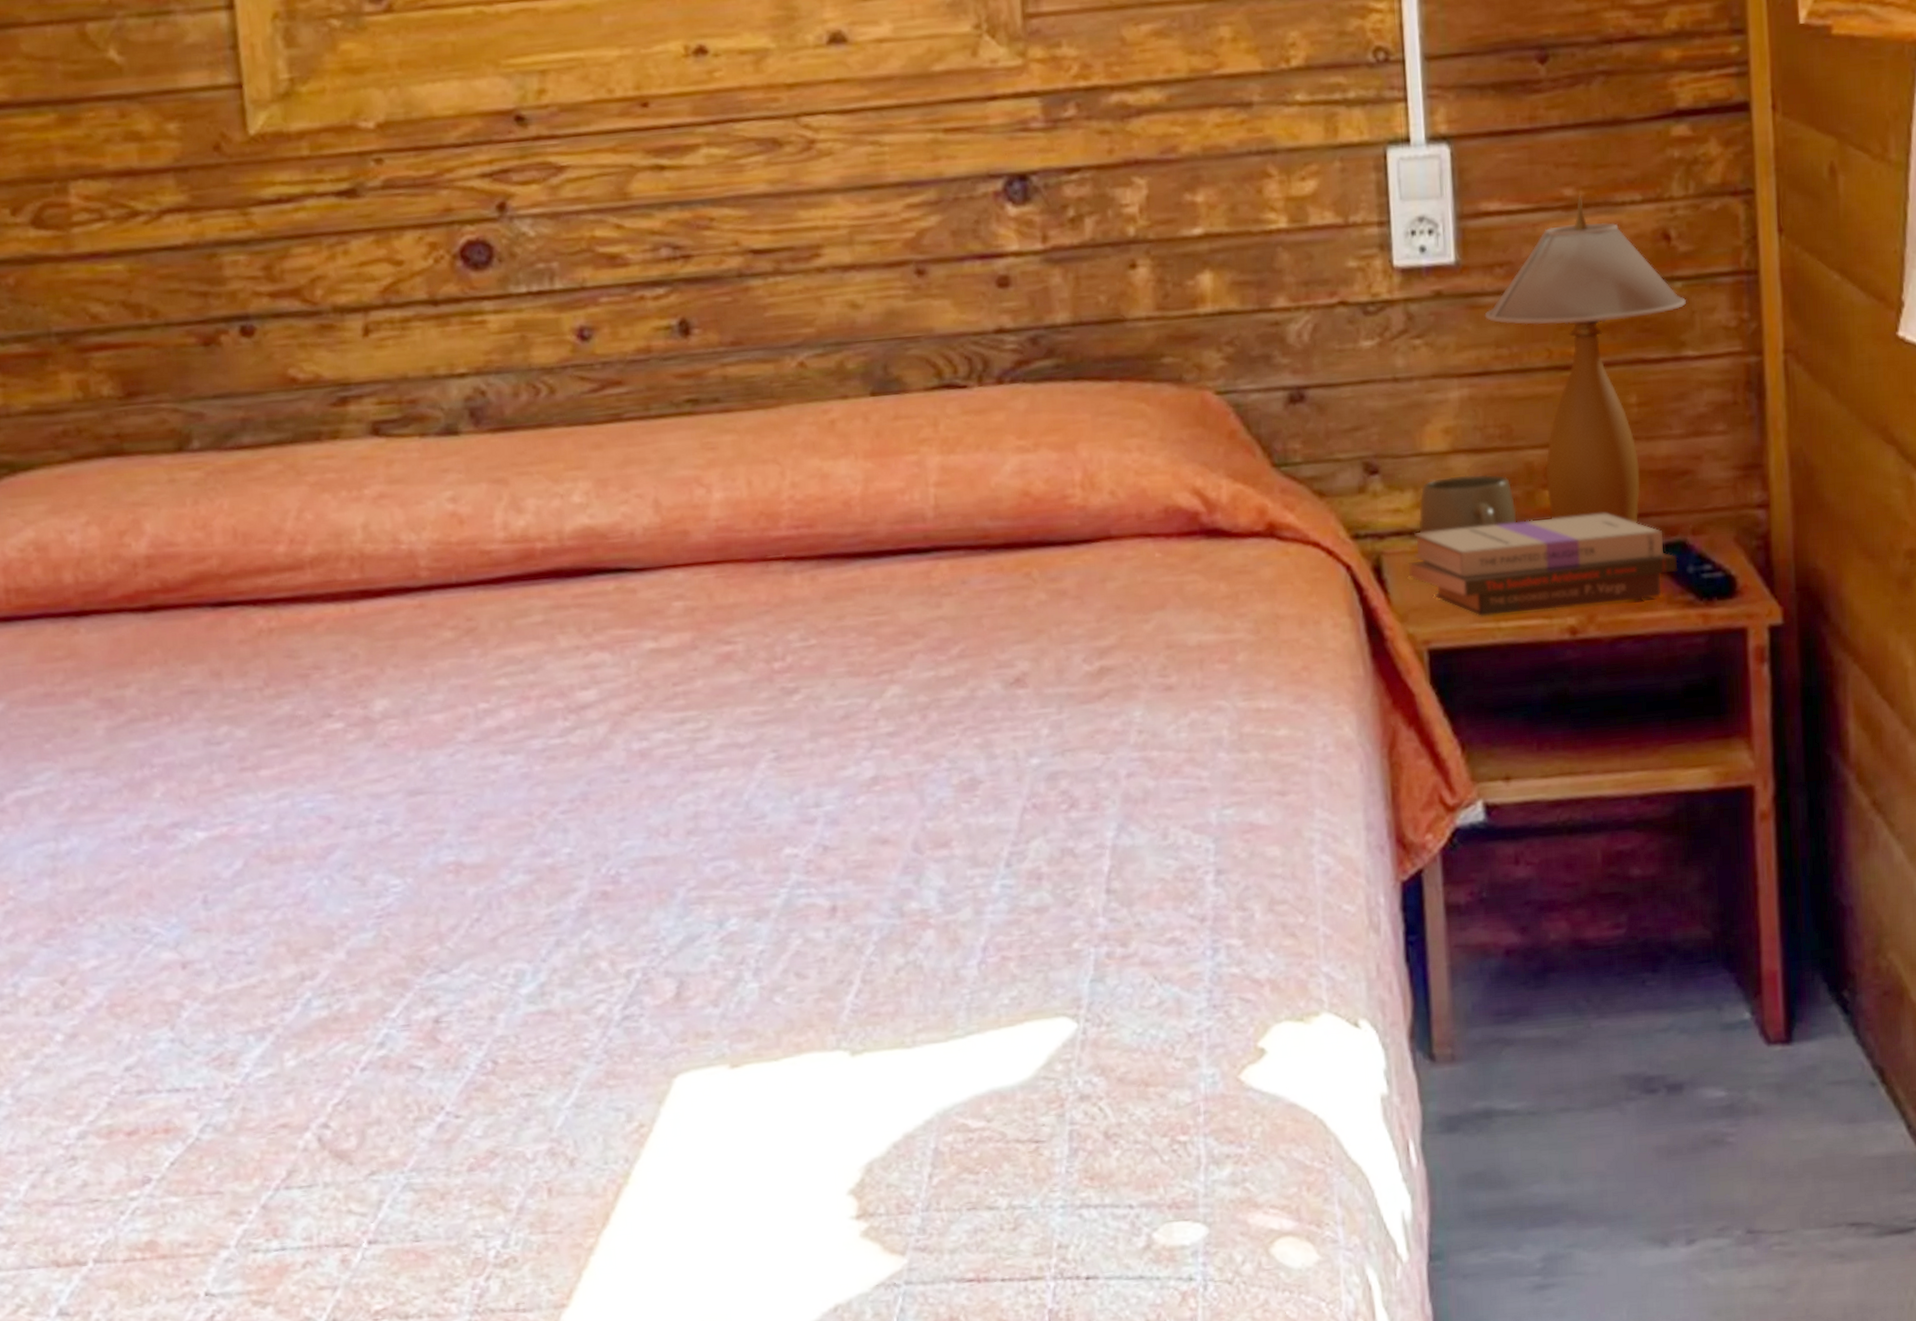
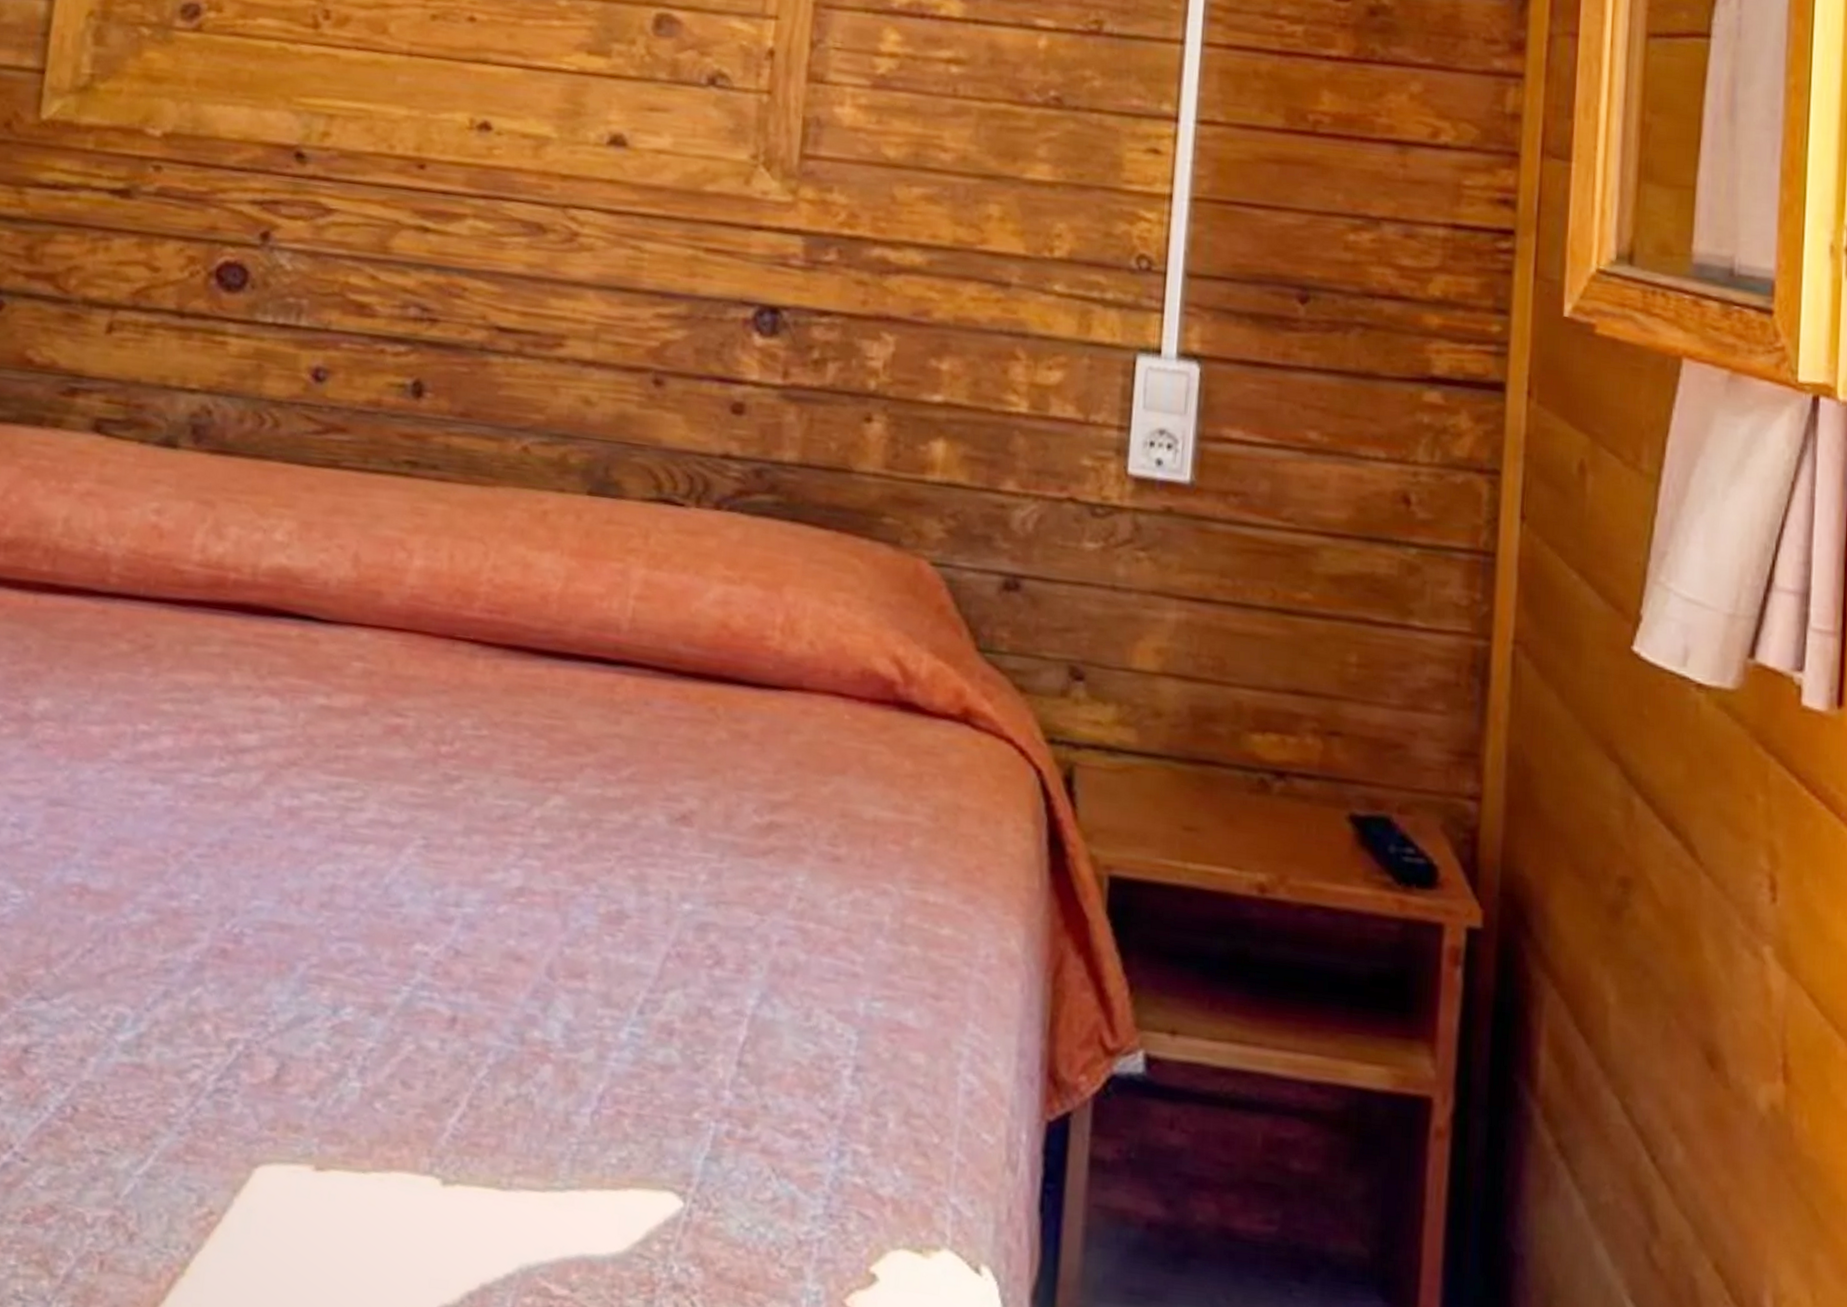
books: present [1408,513,1678,616] -> none [1099,749,1380,871]
mug: present [1418,474,1518,534] -> none [1115,698,1220,762]
table lamp: present [1484,196,1686,524] -> none [1212,441,1419,790]

